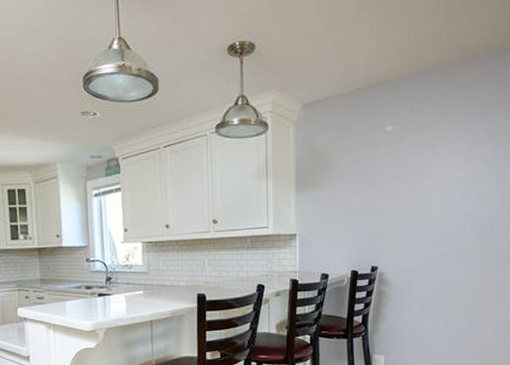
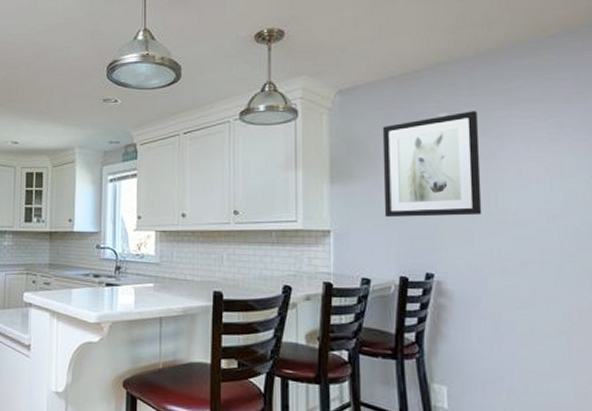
wall art: none [340,124,417,221] -> present [382,111,482,218]

